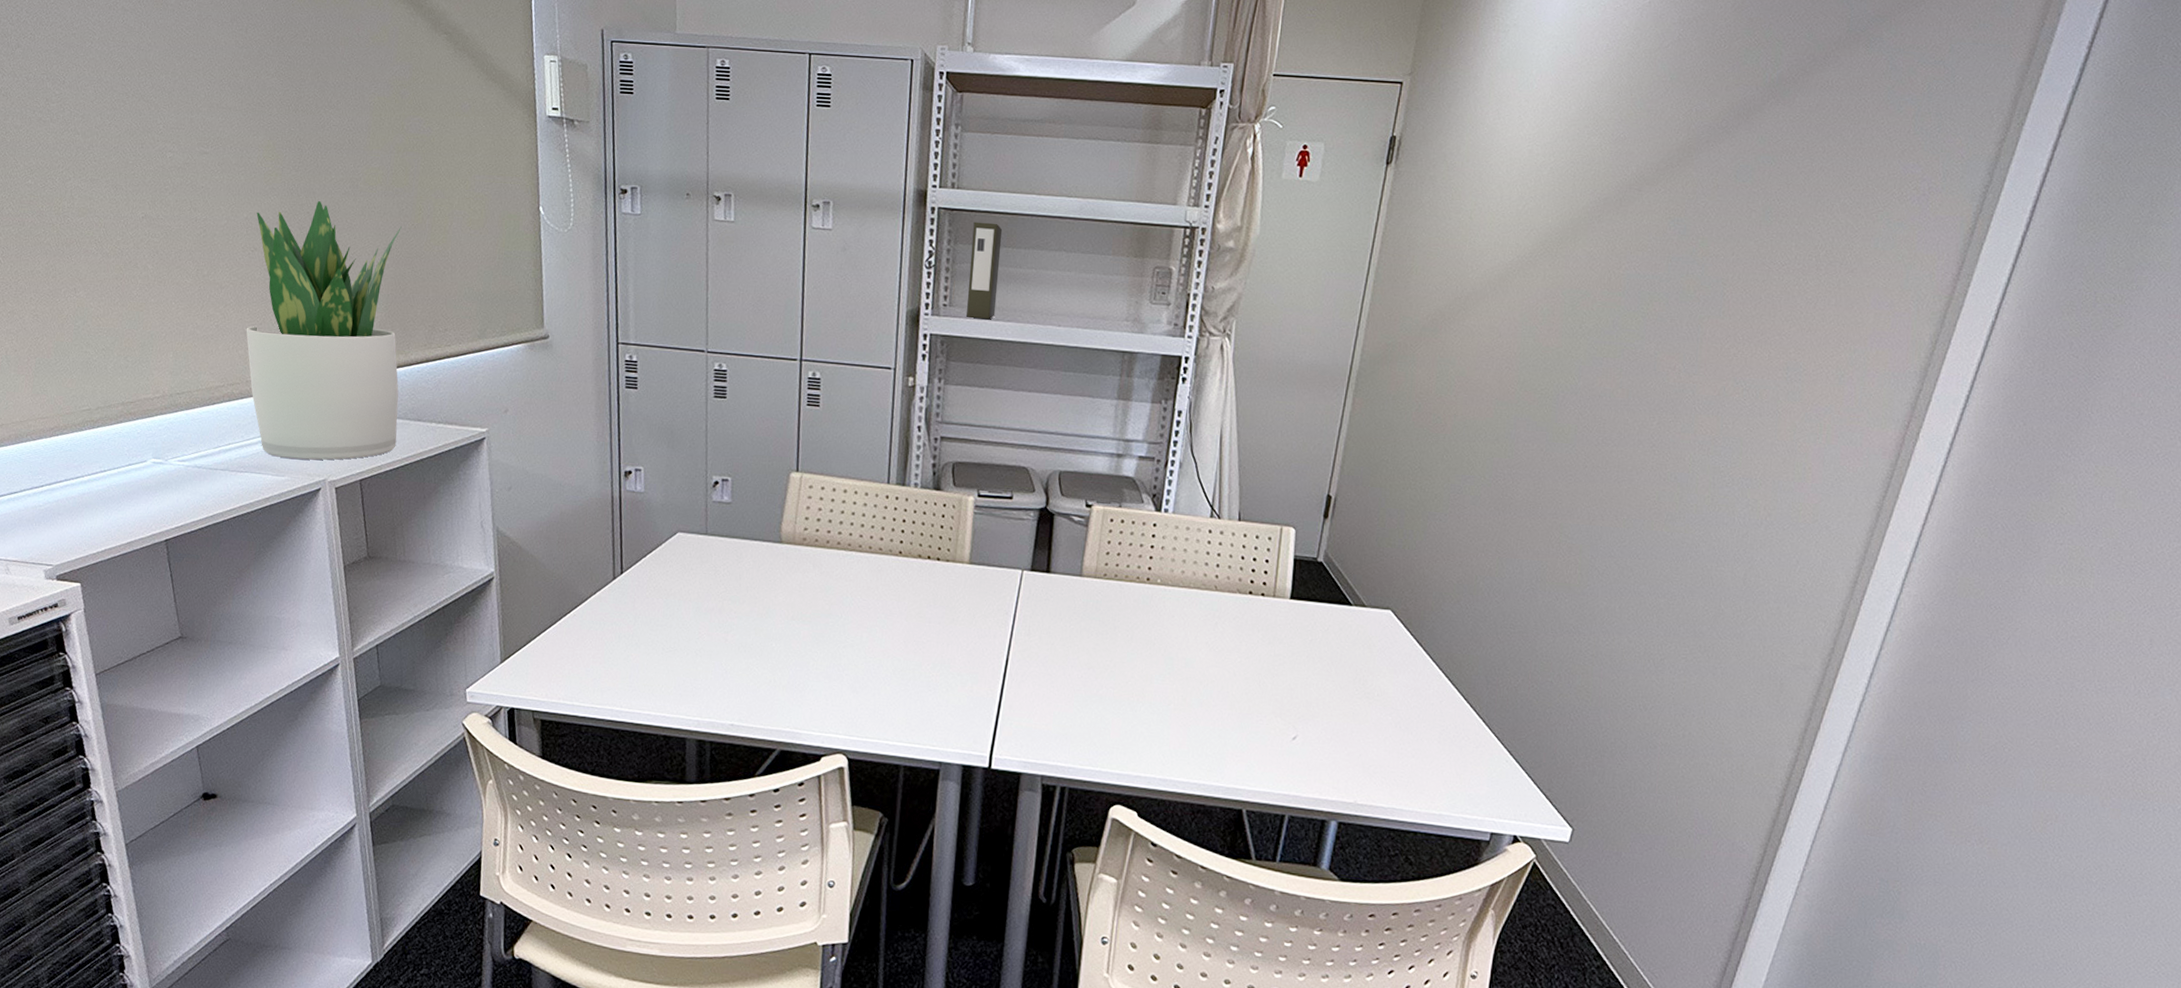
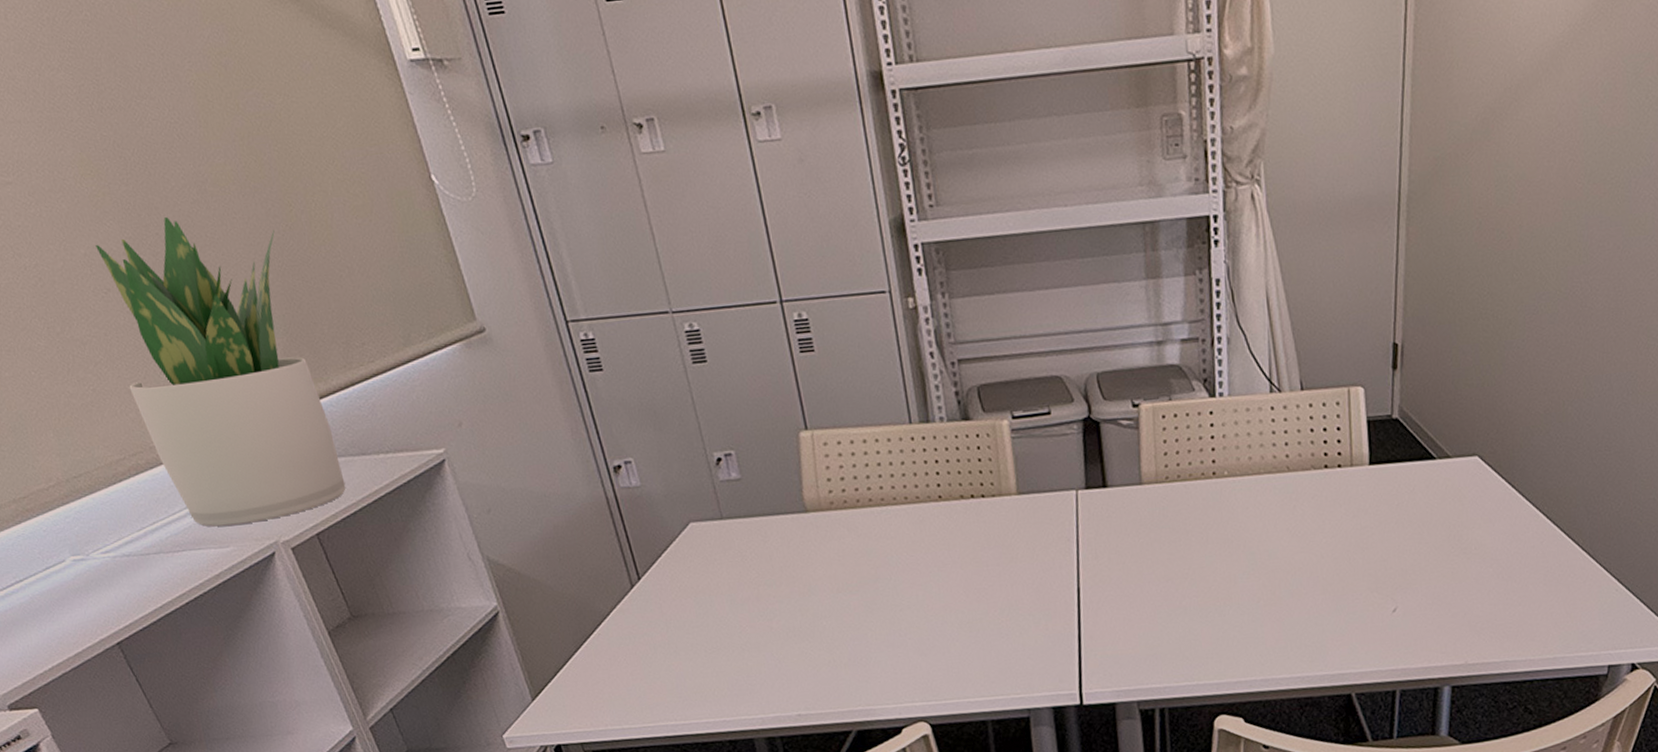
binder: present [966,221,1003,320] -> none [944,96,991,215]

